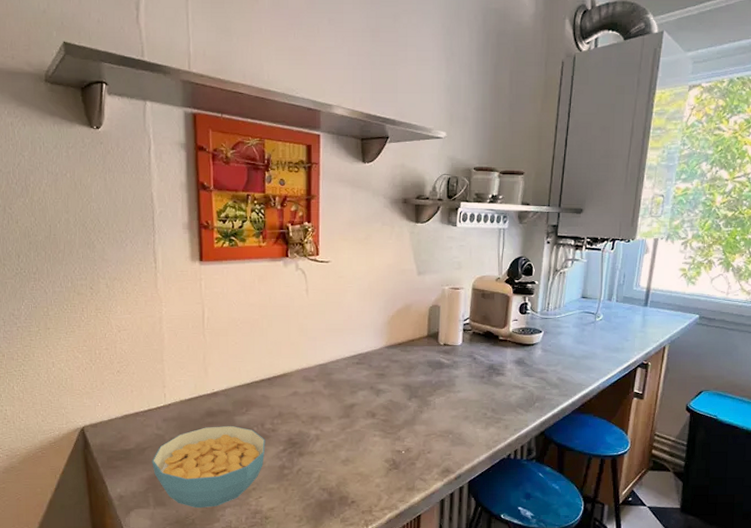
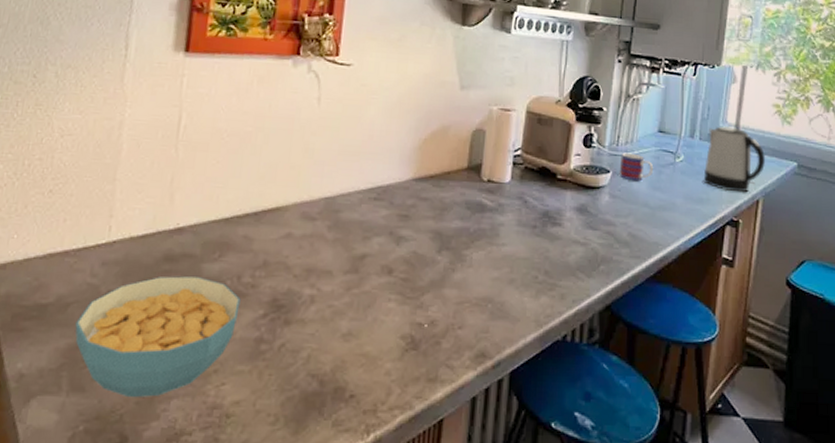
mug: none [549,316,578,338] -> present [619,152,654,182]
kettle: none [619,289,672,342] -> present [703,126,765,193]

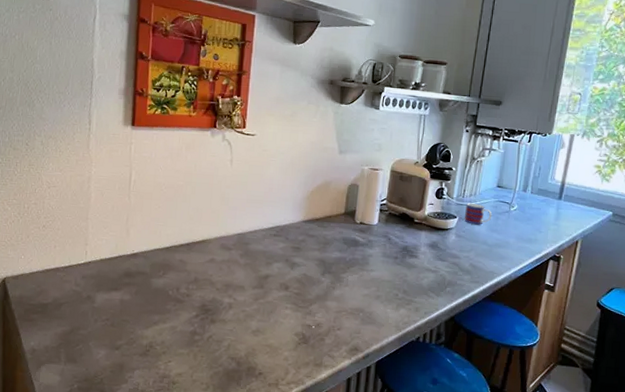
cereal bowl: present [75,275,241,398] -> none [67,287,179,368]
kettle: present [703,126,765,193] -> none [532,183,585,235]

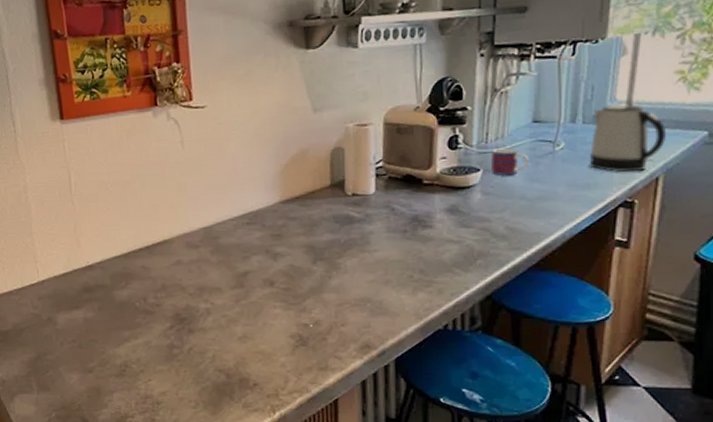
kettle: none [532,183,585,235] -> present [589,104,666,173]

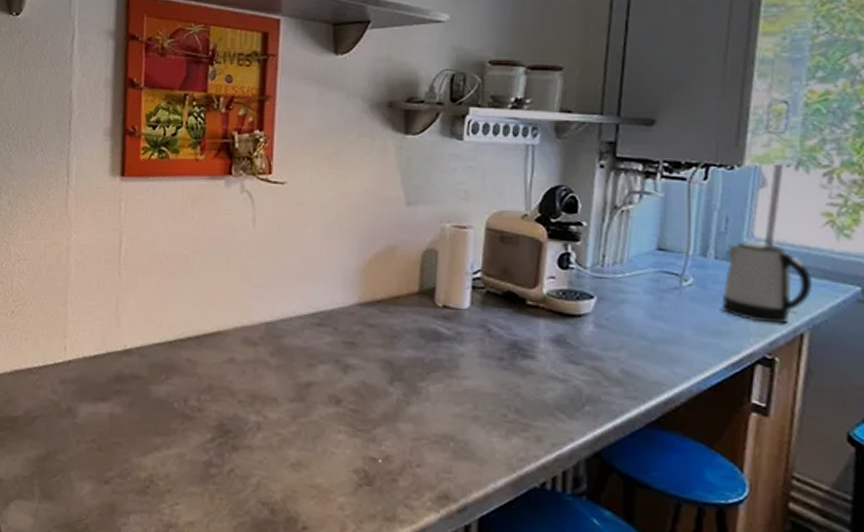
mug: present [490,148,530,176] -> none [605,274,652,309]

